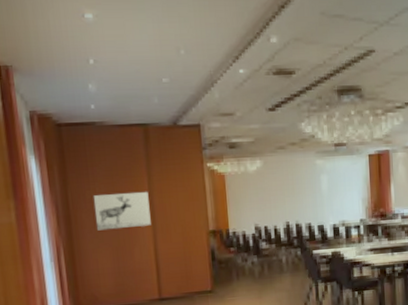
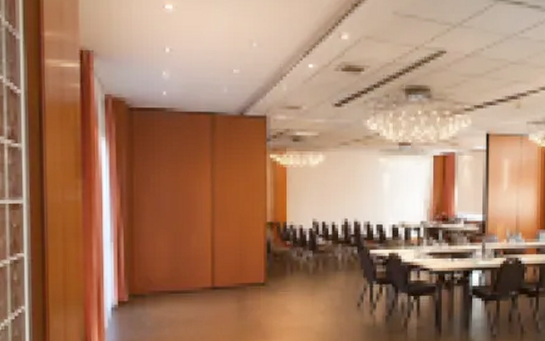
wall art: present [93,191,151,231] -> none [156,178,210,215]

